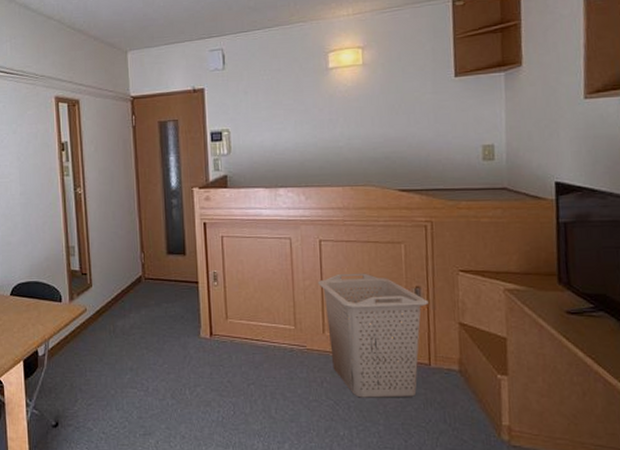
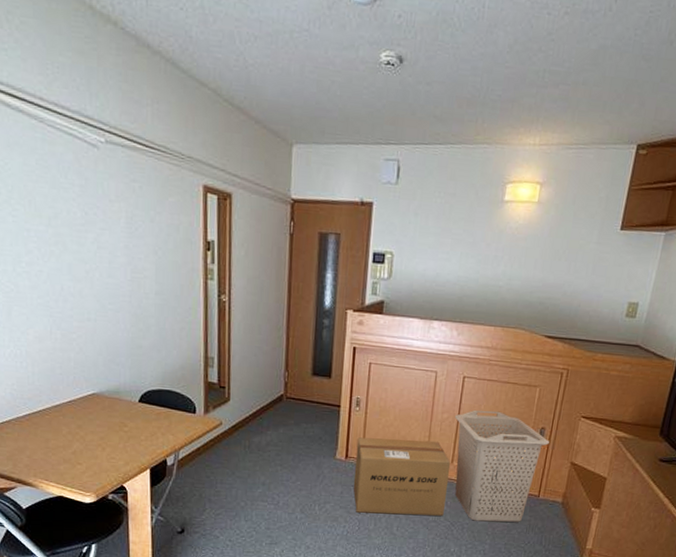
box: none [219,310,324,395] -> present [353,437,451,516]

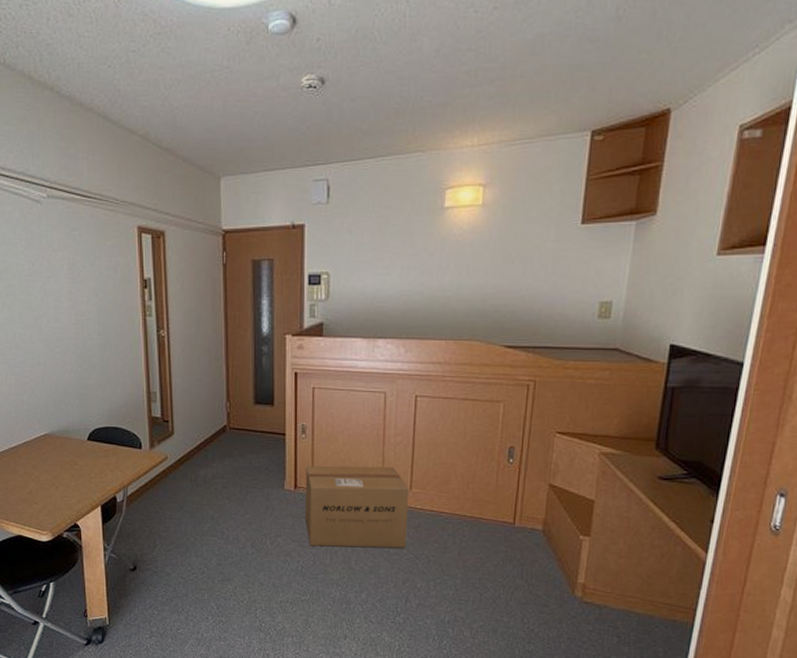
laundry basket: present [454,410,549,523] -> none [409,430,521,554]

